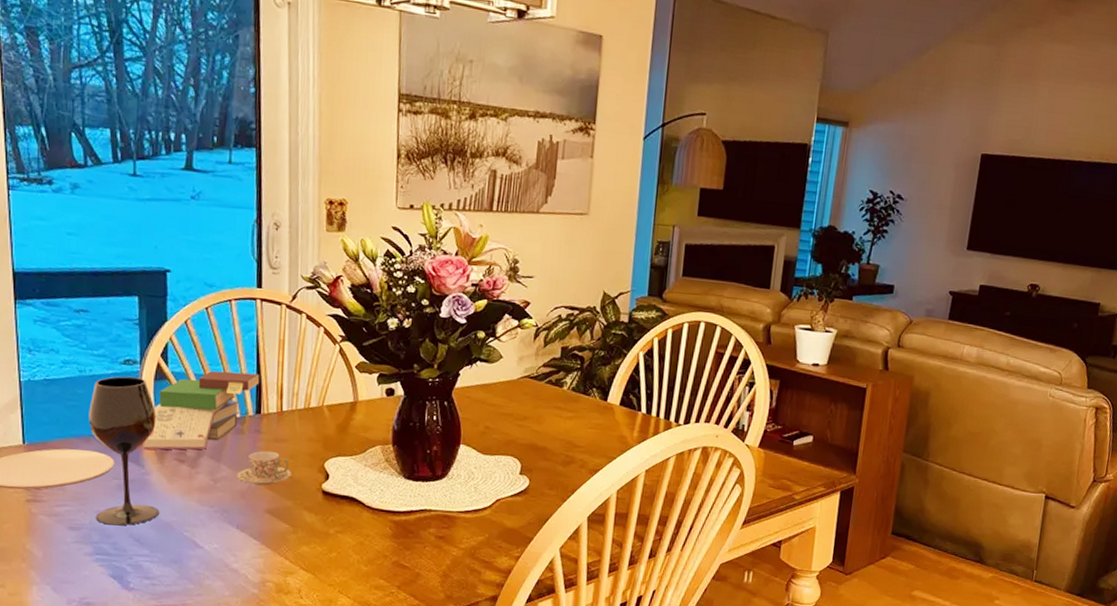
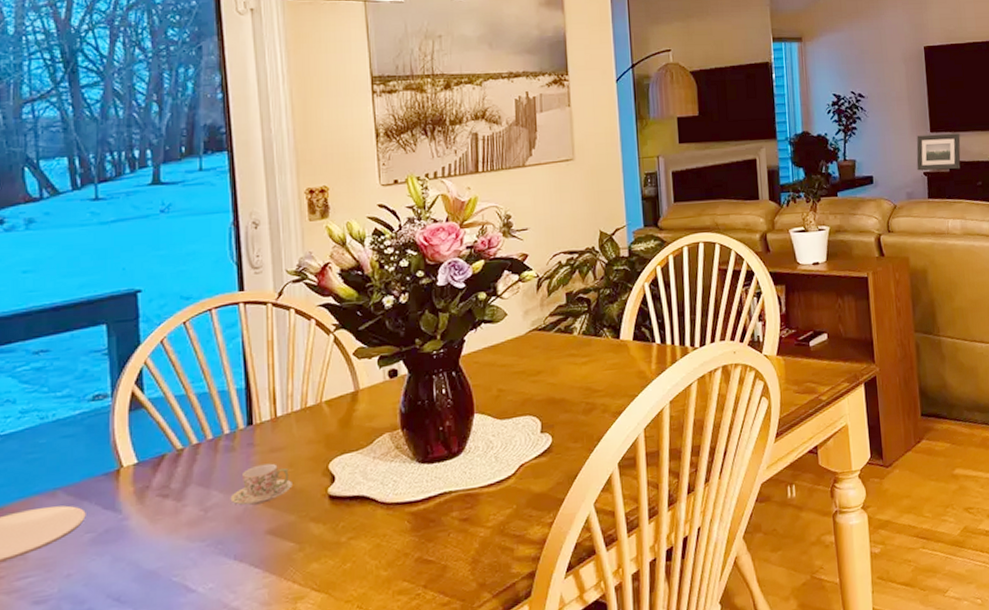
wineglass: present [88,376,160,526] -> none [53,412,143,590]
book: present [144,370,260,450] -> none [120,382,249,492]
picture frame: none [943,250,999,295] -> present [916,133,961,171]

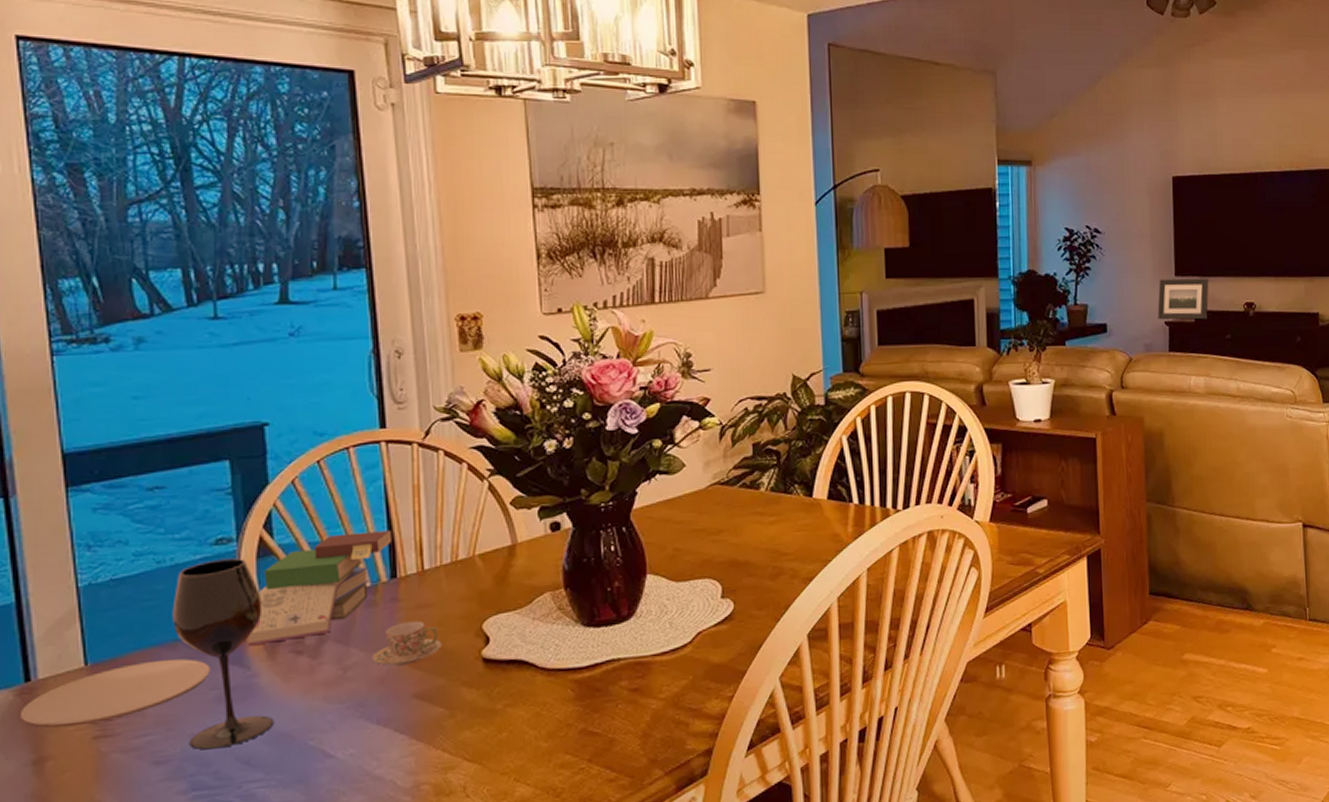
wineglass: none [53,412,143,590] -> present [172,558,275,750]
book: none [120,382,249,492] -> present [248,530,393,647]

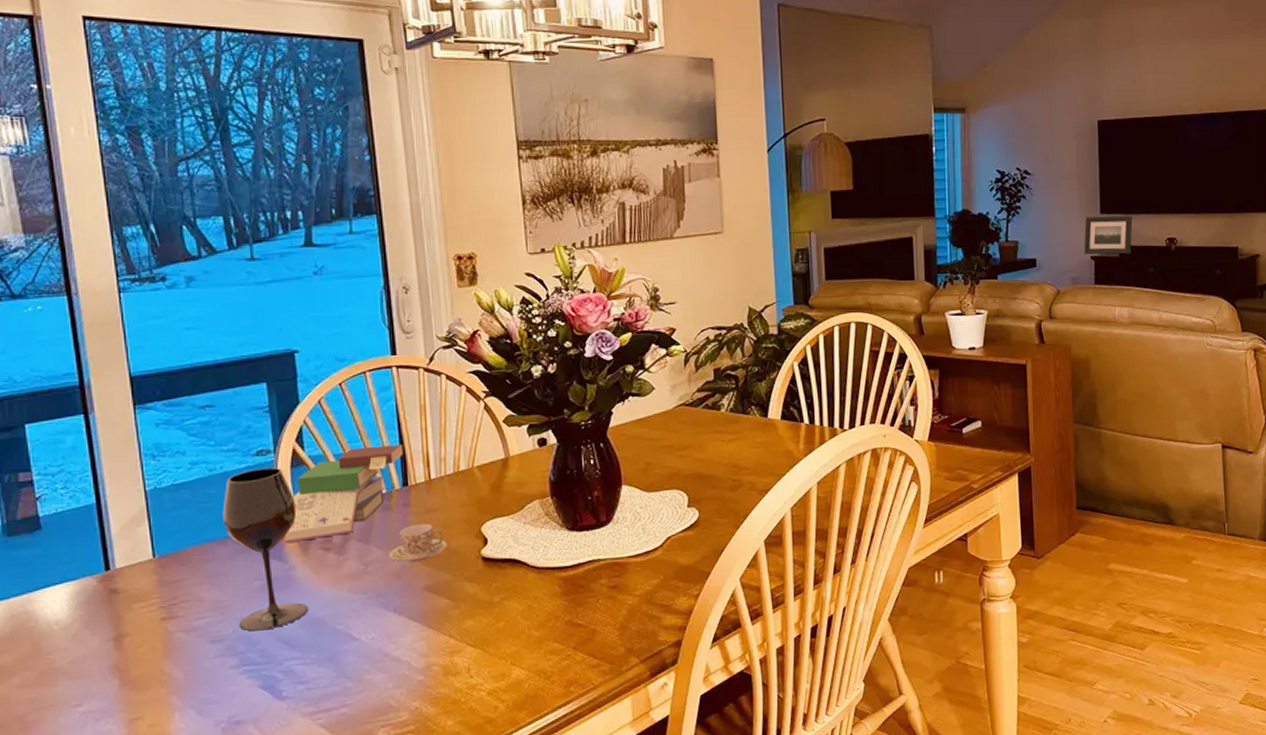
plate: present [19,658,210,728] -> none [102,553,255,610]

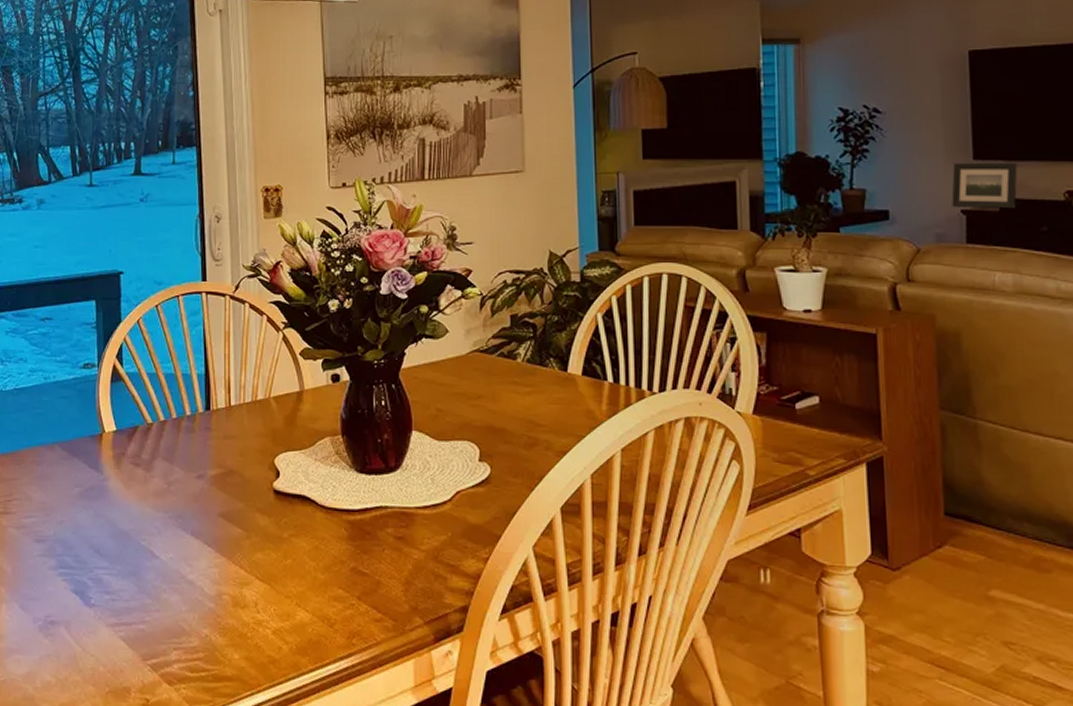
wineglass: present [222,467,309,632] -> none [52,380,118,536]
book: present [285,444,404,544] -> none [102,368,208,455]
teacup: present [388,523,447,562] -> none [189,449,242,487]

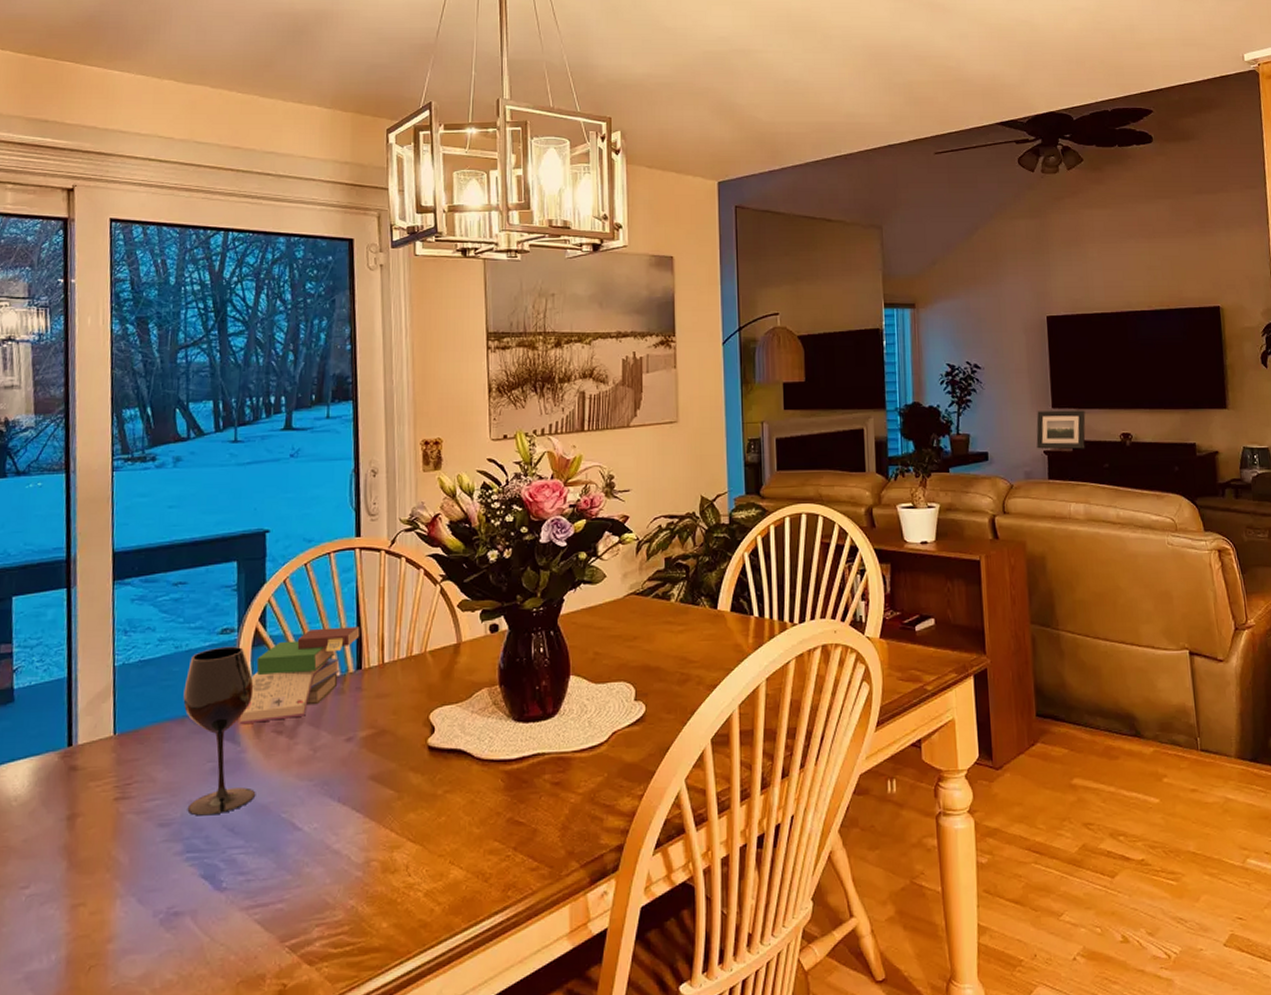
wineglass: none [52,380,118,536] -> present [183,646,256,816]
book: none [102,368,208,455] -> present [240,627,360,725]

